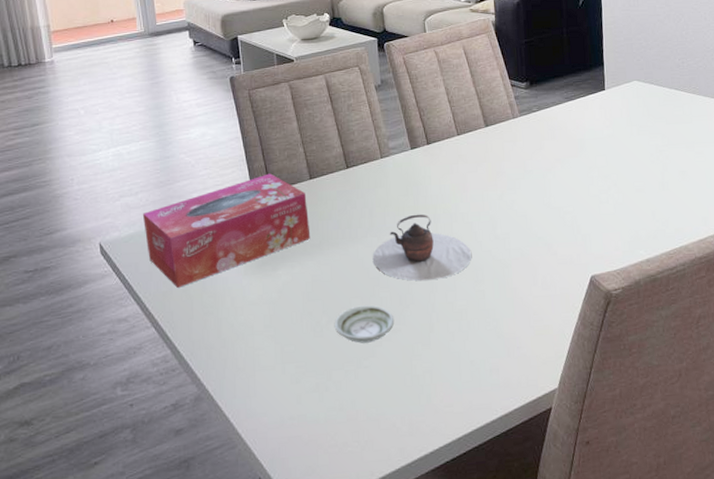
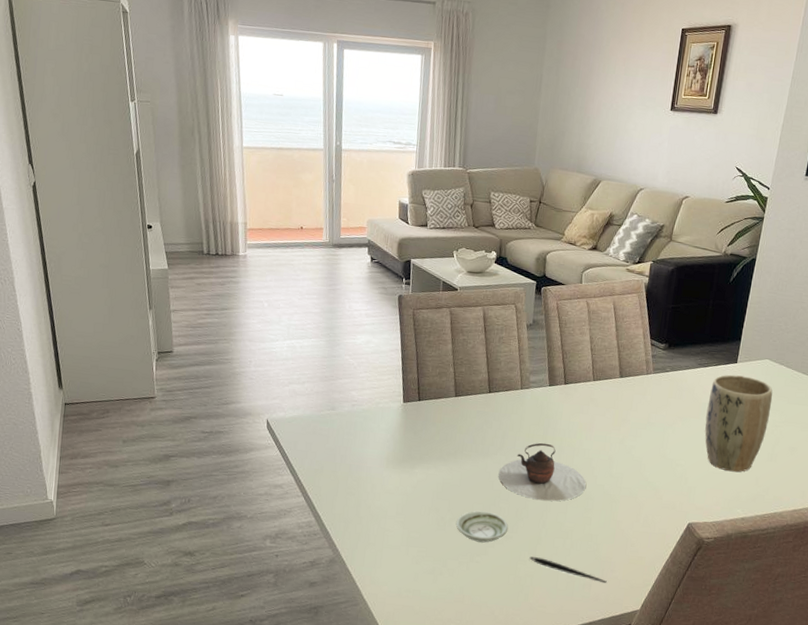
tissue box: present [142,173,311,288] -> none [306,385,450,468]
pen: none [424,347,515,365] -> present [529,556,607,584]
plant pot: none [583,102,652,210] -> present [705,374,773,473]

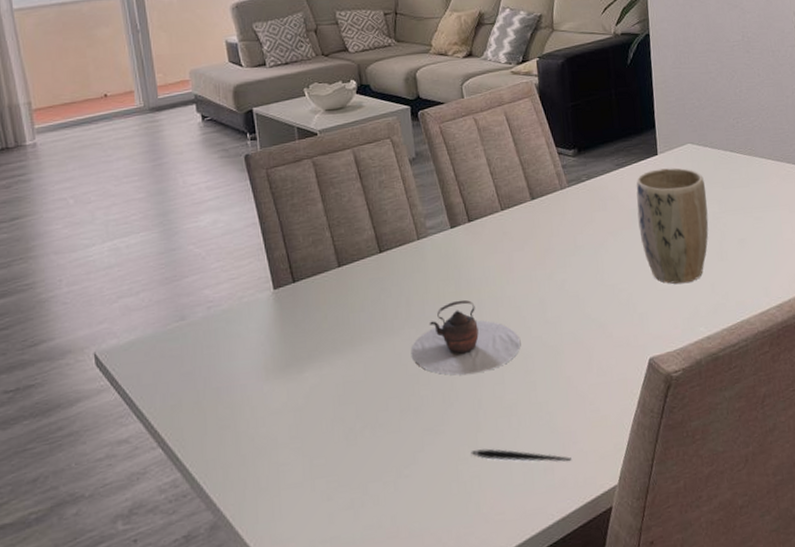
saucer: present [456,511,509,543] -> none [369,405,438,450]

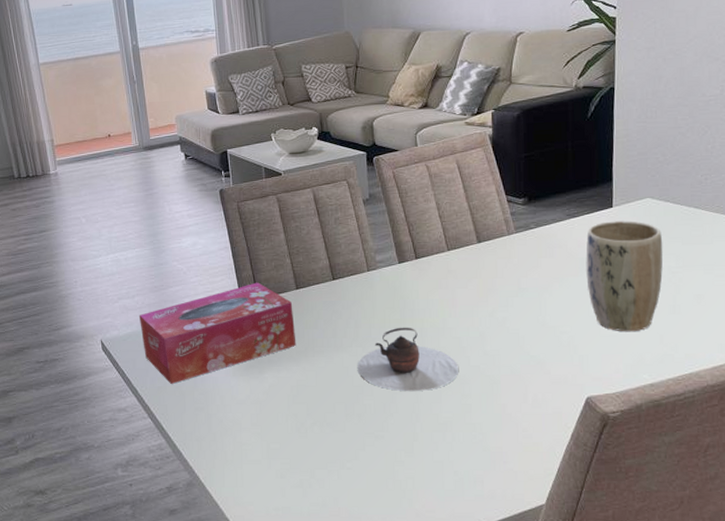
tissue box: none [144,262,341,400] -> present [138,282,297,384]
pen: present [471,448,571,462] -> none [407,456,501,478]

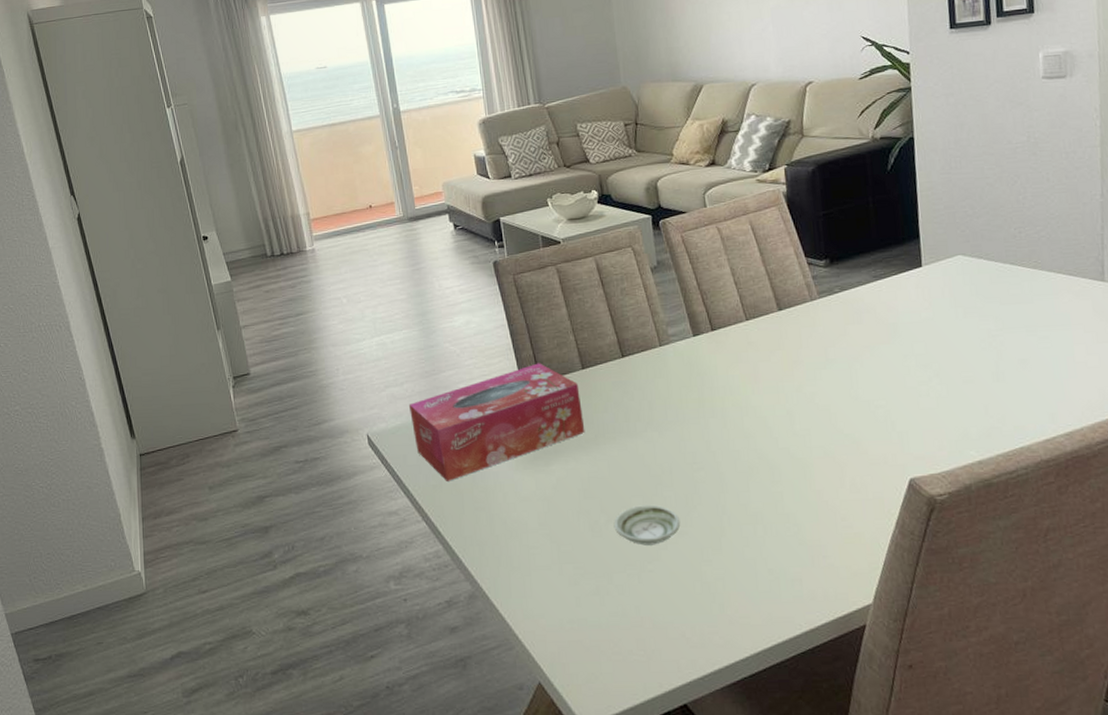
saucer: none [318,411,378,446] -> present [613,505,681,546]
teapot: present [357,327,459,392] -> none [653,407,767,481]
plant pot: present [586,221,663,332] -> none [896,280,982,404]

